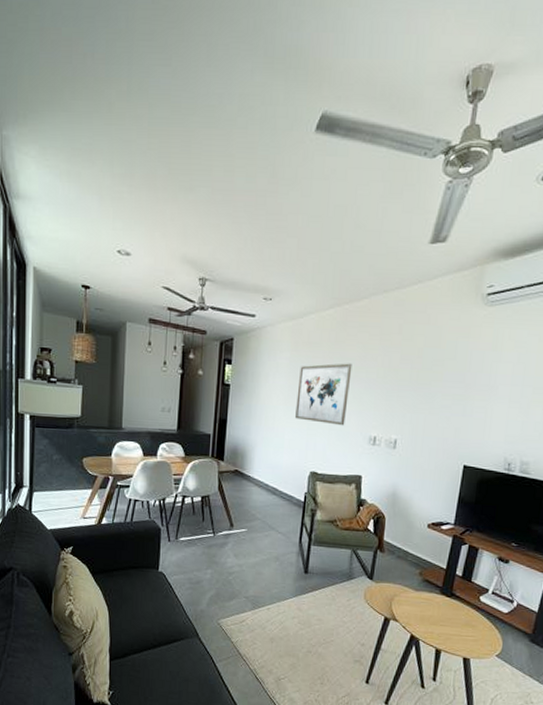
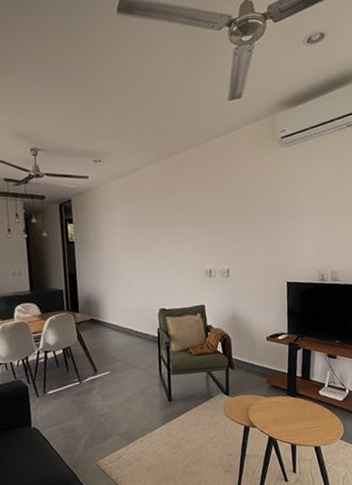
wall art: present [295,363,352,426] -> none [136,208,183,265]

